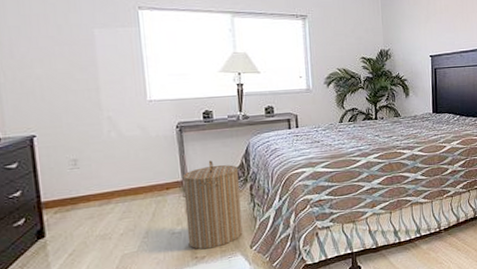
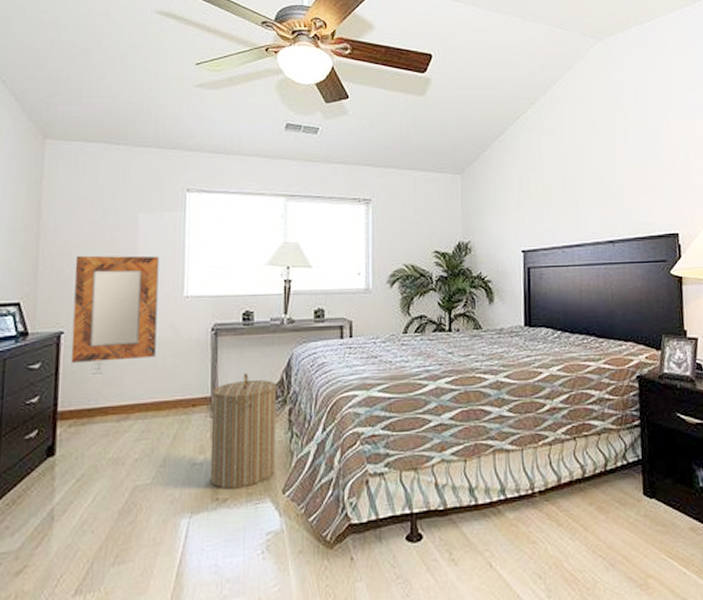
home mirror: none [36,67,127,162] -> present [70,255,159,364]

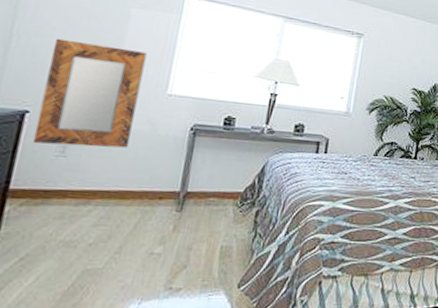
laundry hamper: present [210,373,277,489] -> none [165,173,249,280]

